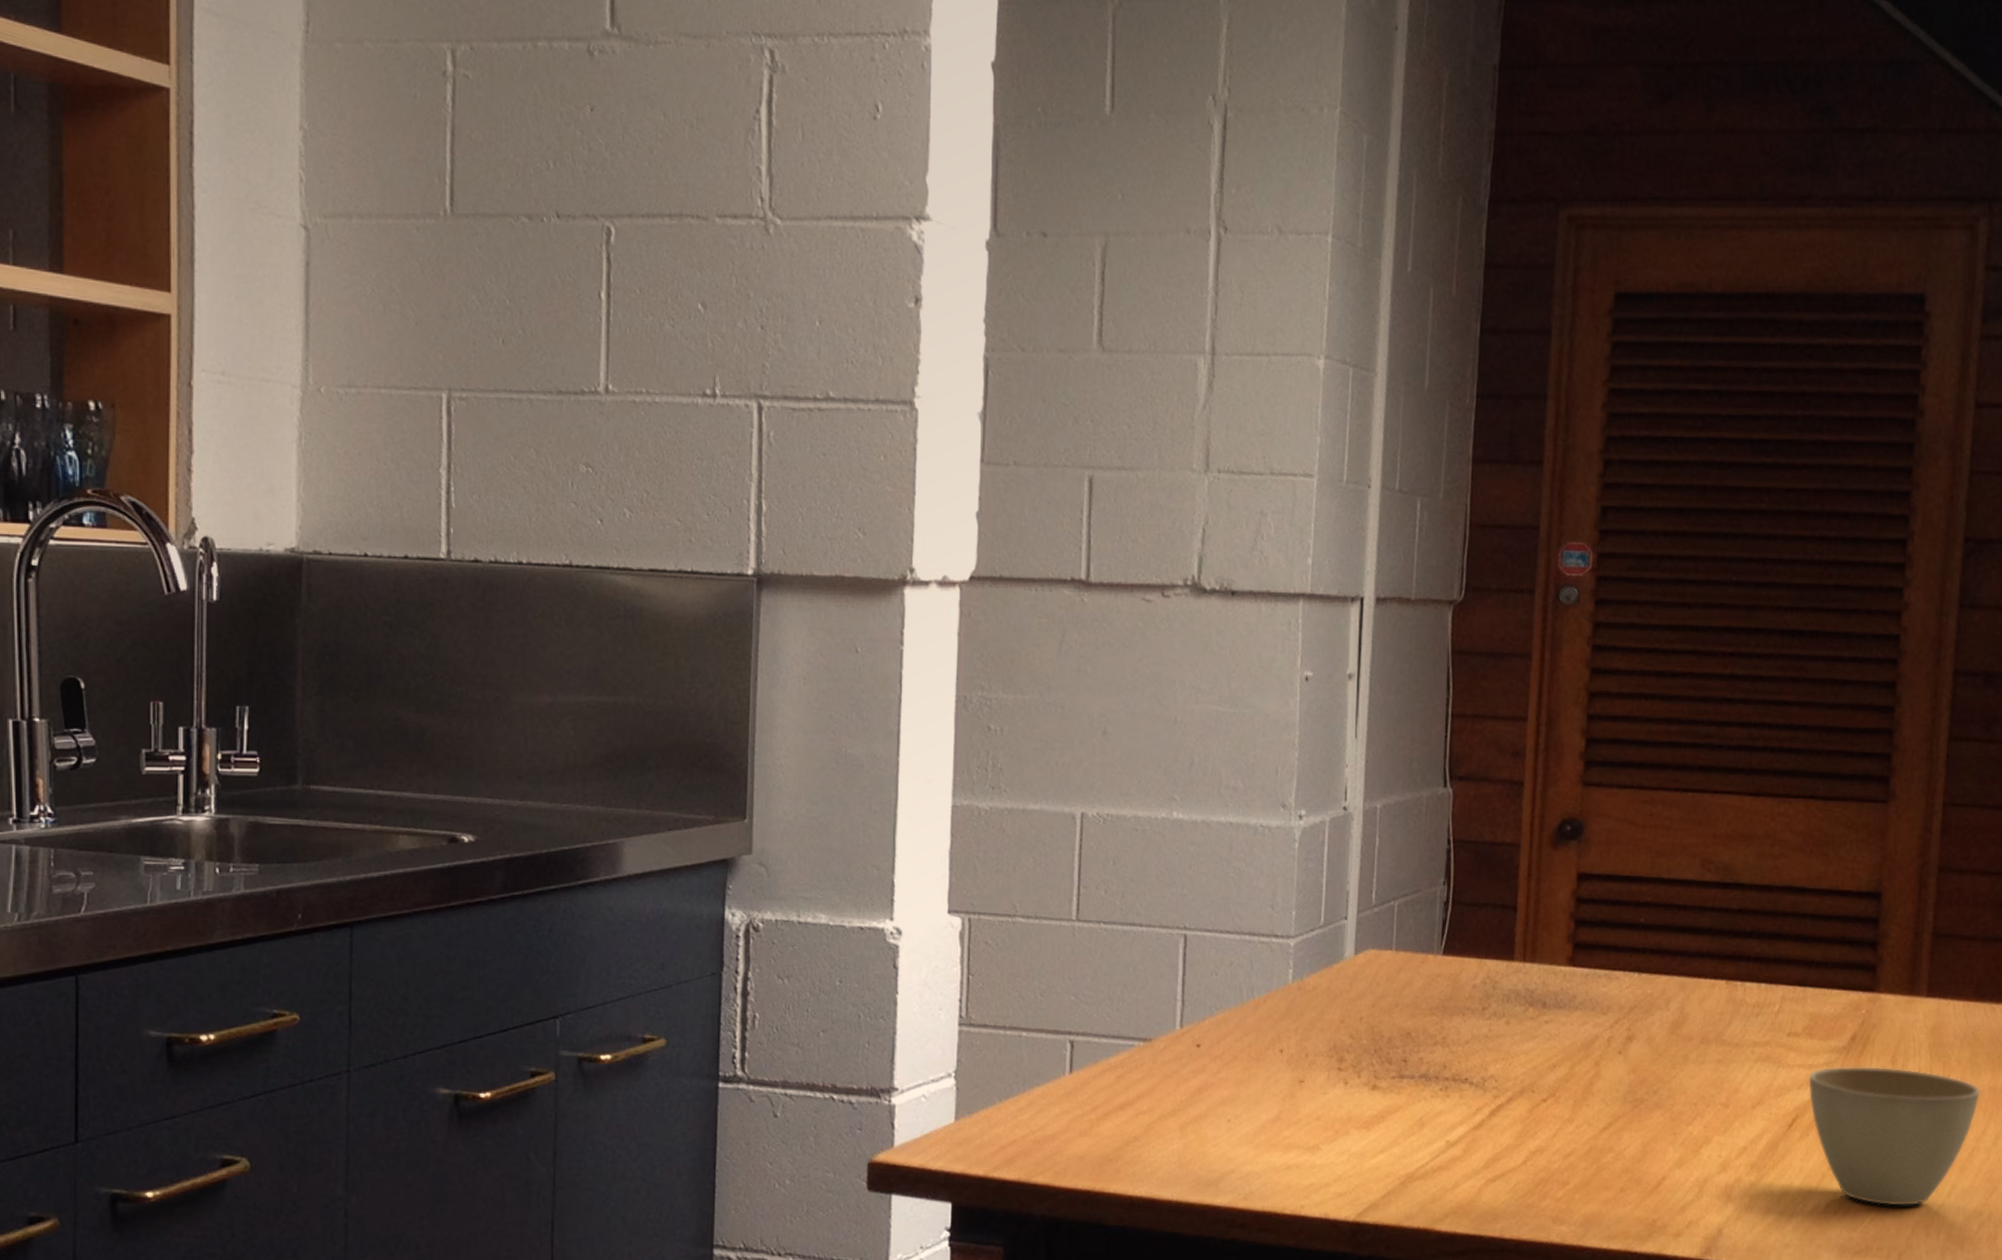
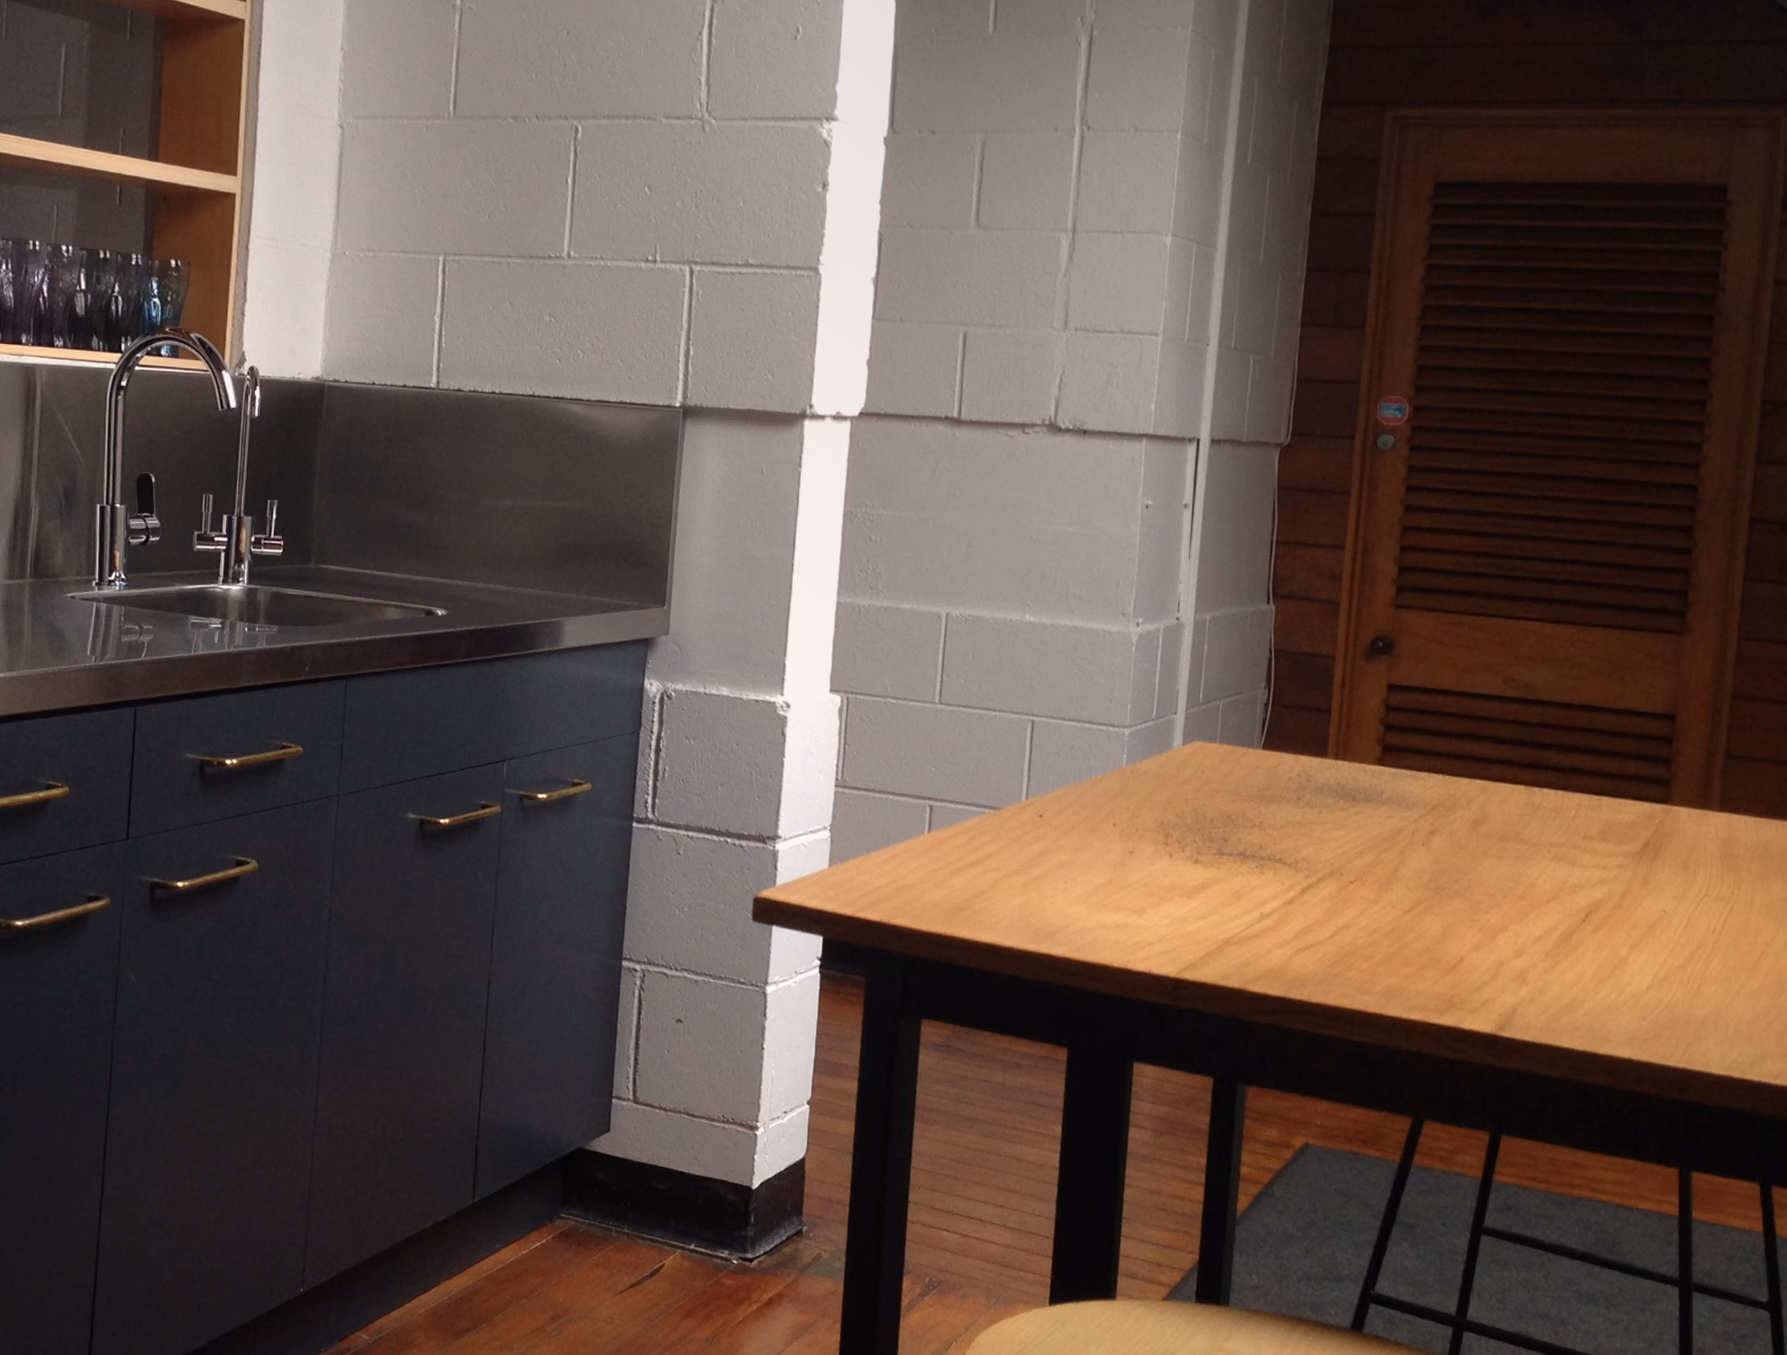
cup: present [1808,1066,1980,1206] -> none [1602,869,1770,1001]

